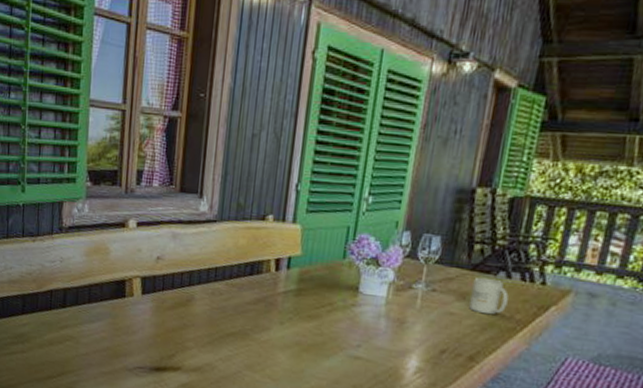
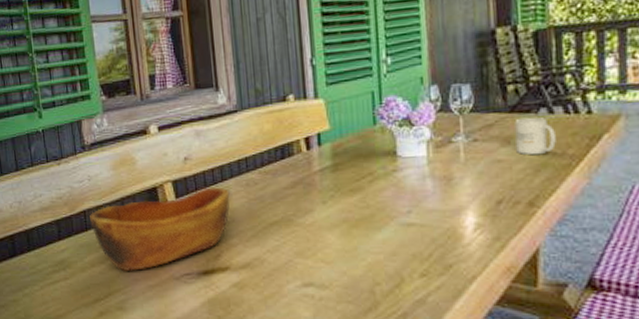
wooden bowl: none [55,289,194,356] -> present [90,187,230,272]

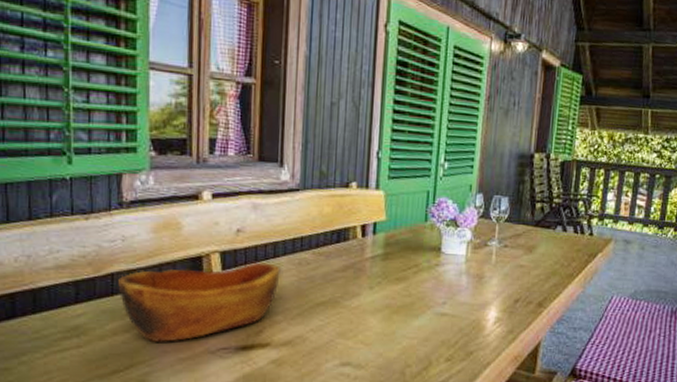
mug: present [514,117,556,155] -> none [535,232,566,265]

